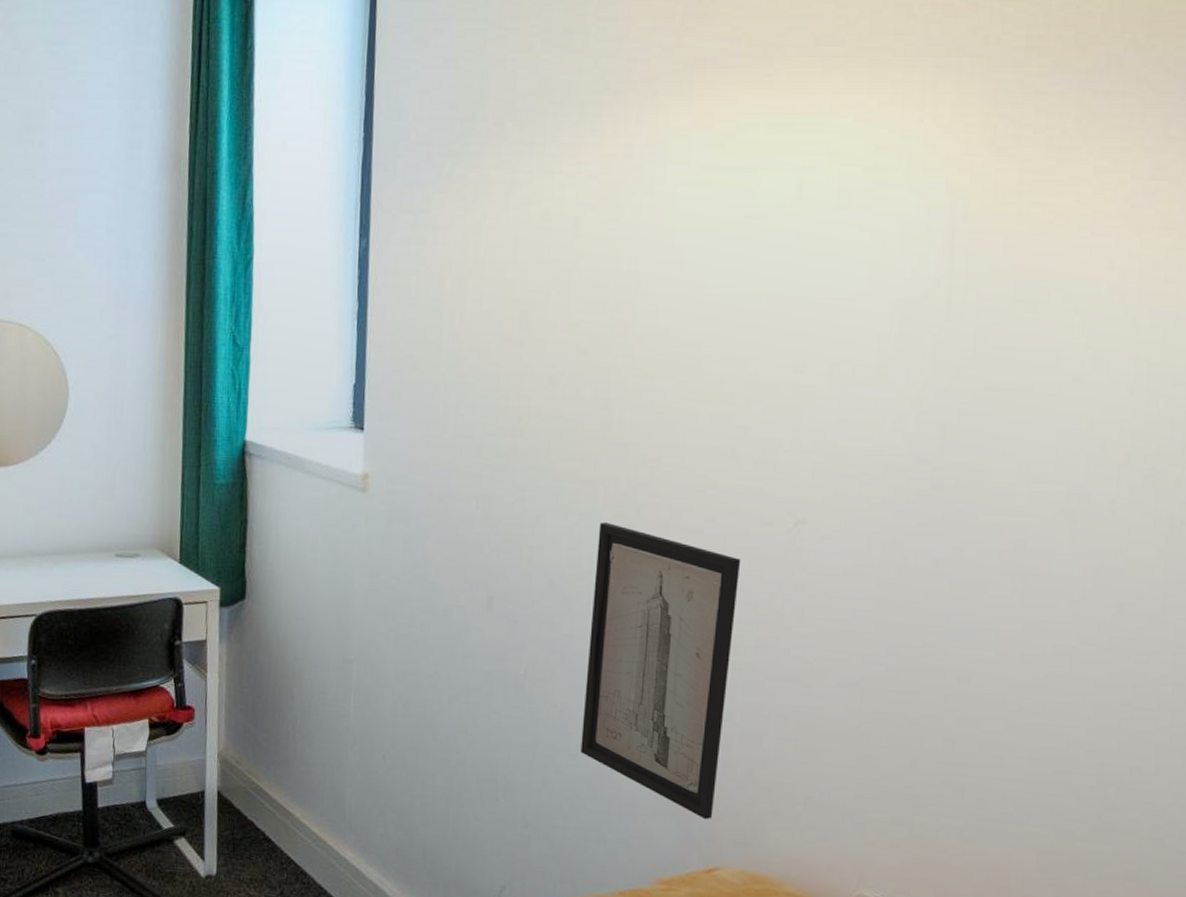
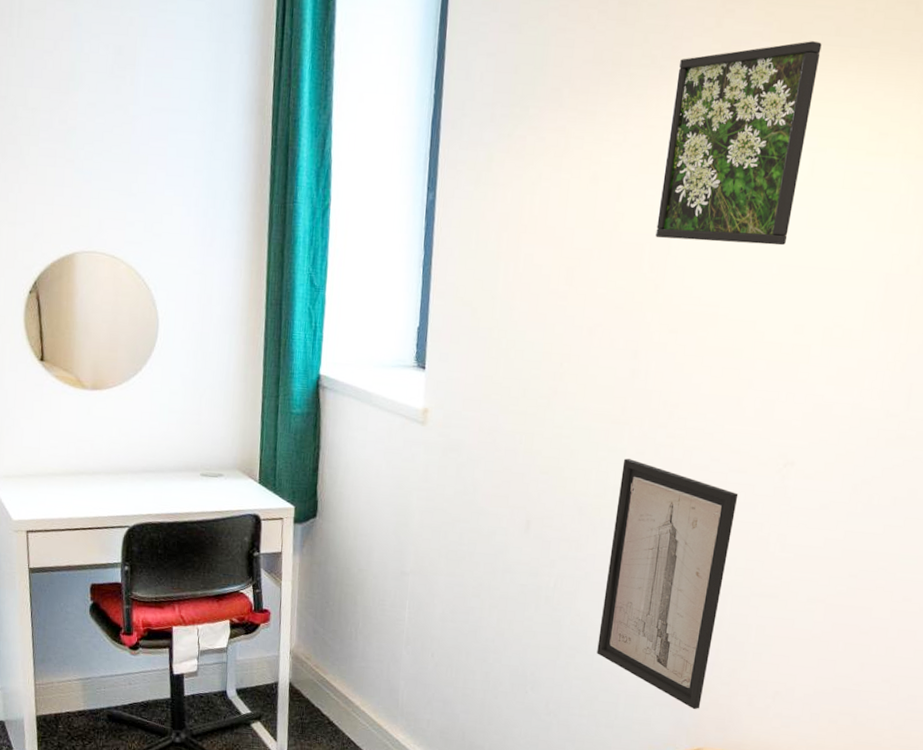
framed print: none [621,54,800,276] -> present [655,41,822,246]

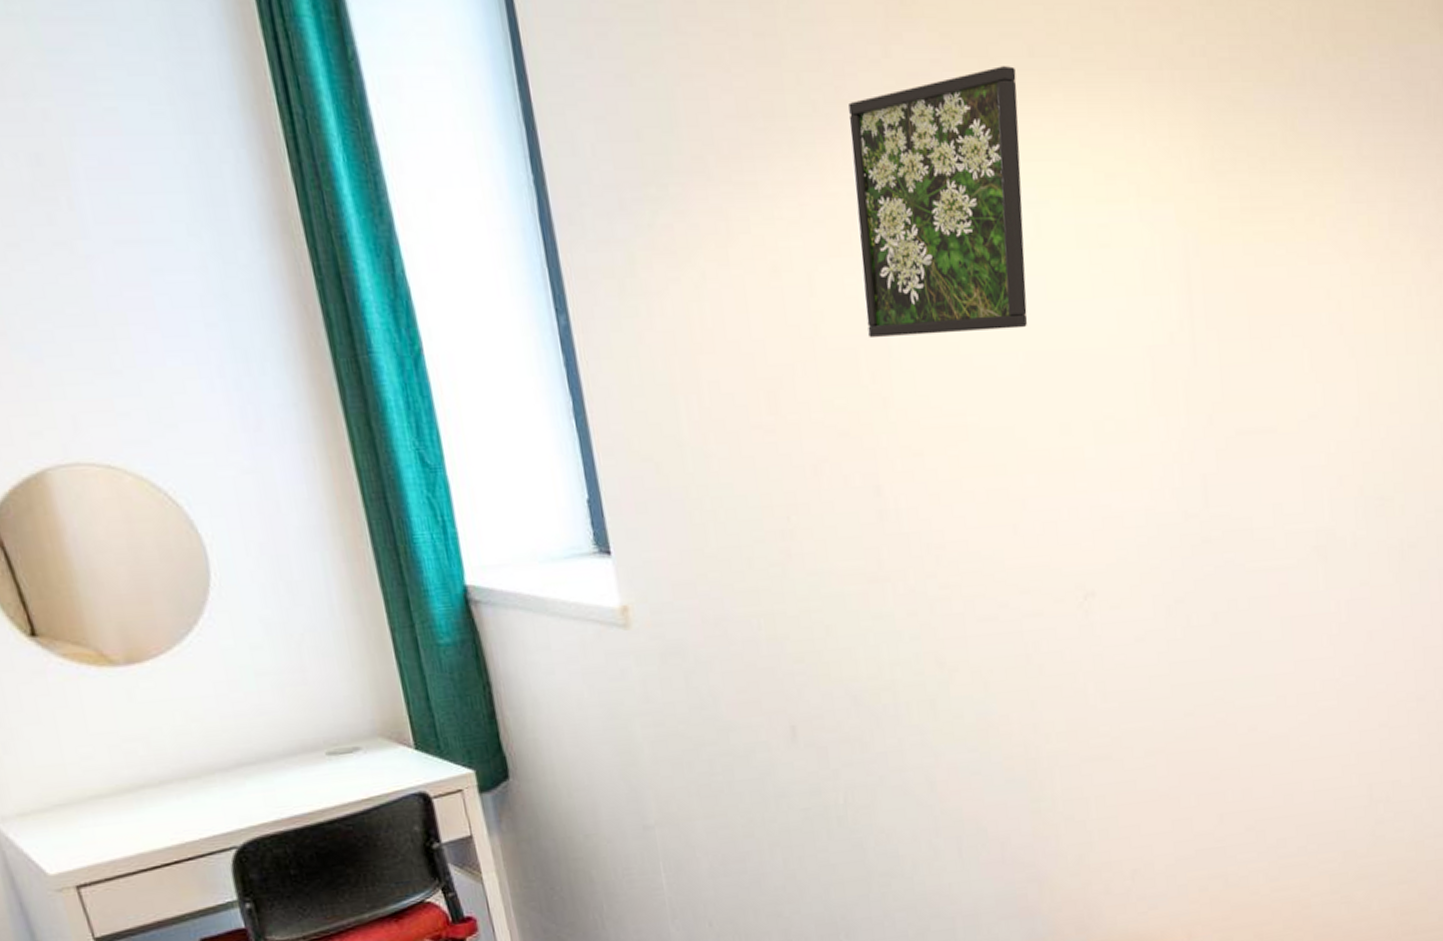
wall art: present [597,458,739,710] -> none [893,623,1052,915]

